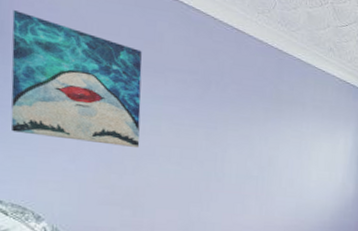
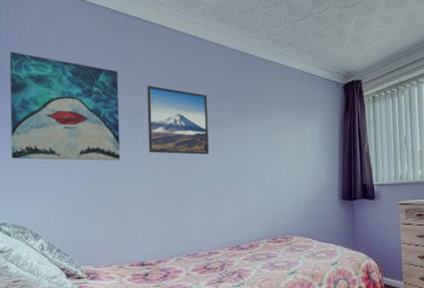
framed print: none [171,72,240,153] -> present [147,86,209,155]

